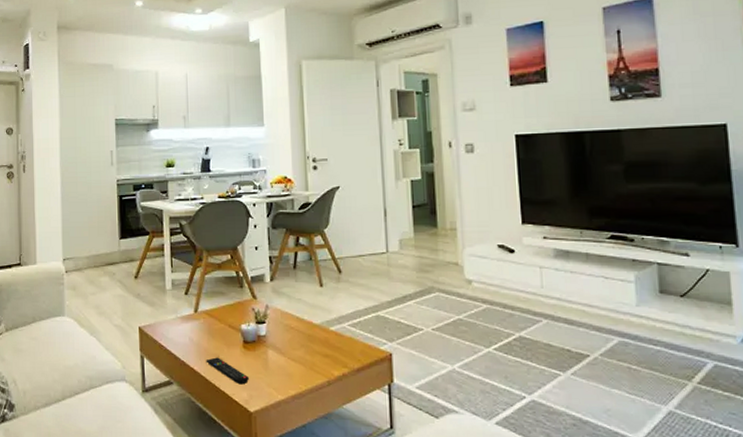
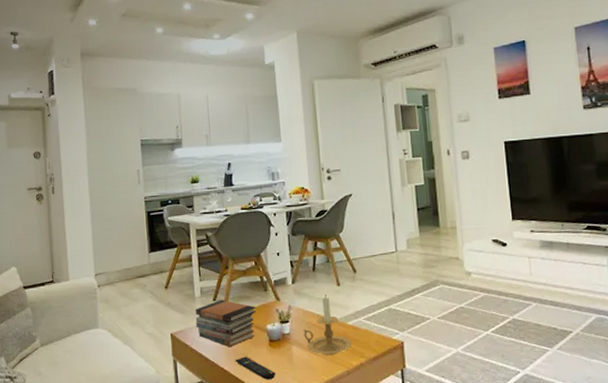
book stack: none [165,294,231,346] -> present [195,299,256,348]
candle holder: none [281,296,334,362] -> present [304,295,352,355]

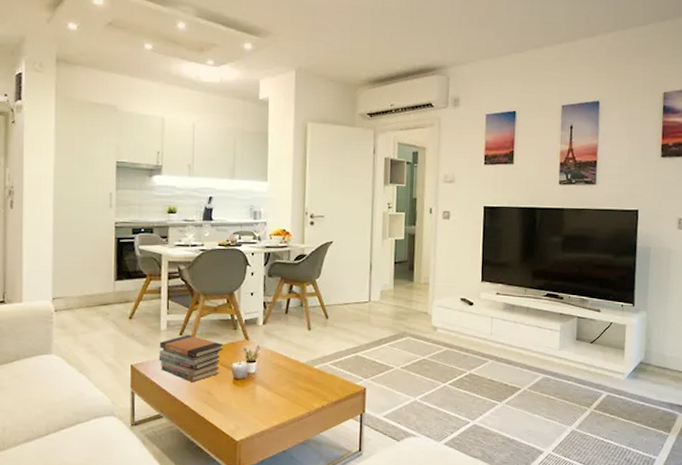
remote control: present [235,356,275,380] -> none [196,393,237,417]
candle holder: present [304,295,352,355] -> none [269,338,316,396]

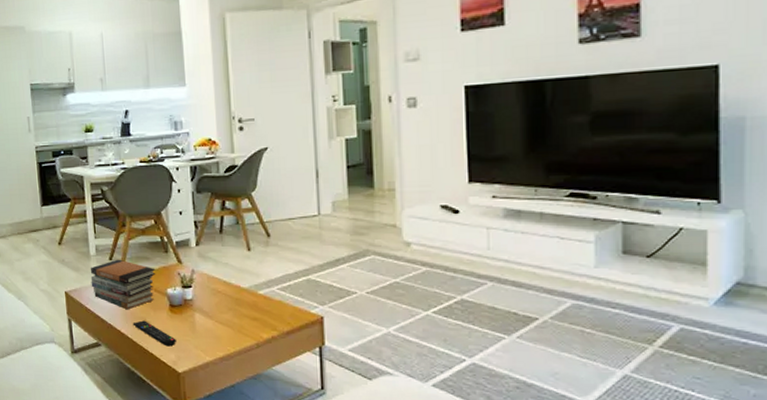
remote control: none [196,393,237,417] -> present [132,320,176,347]

